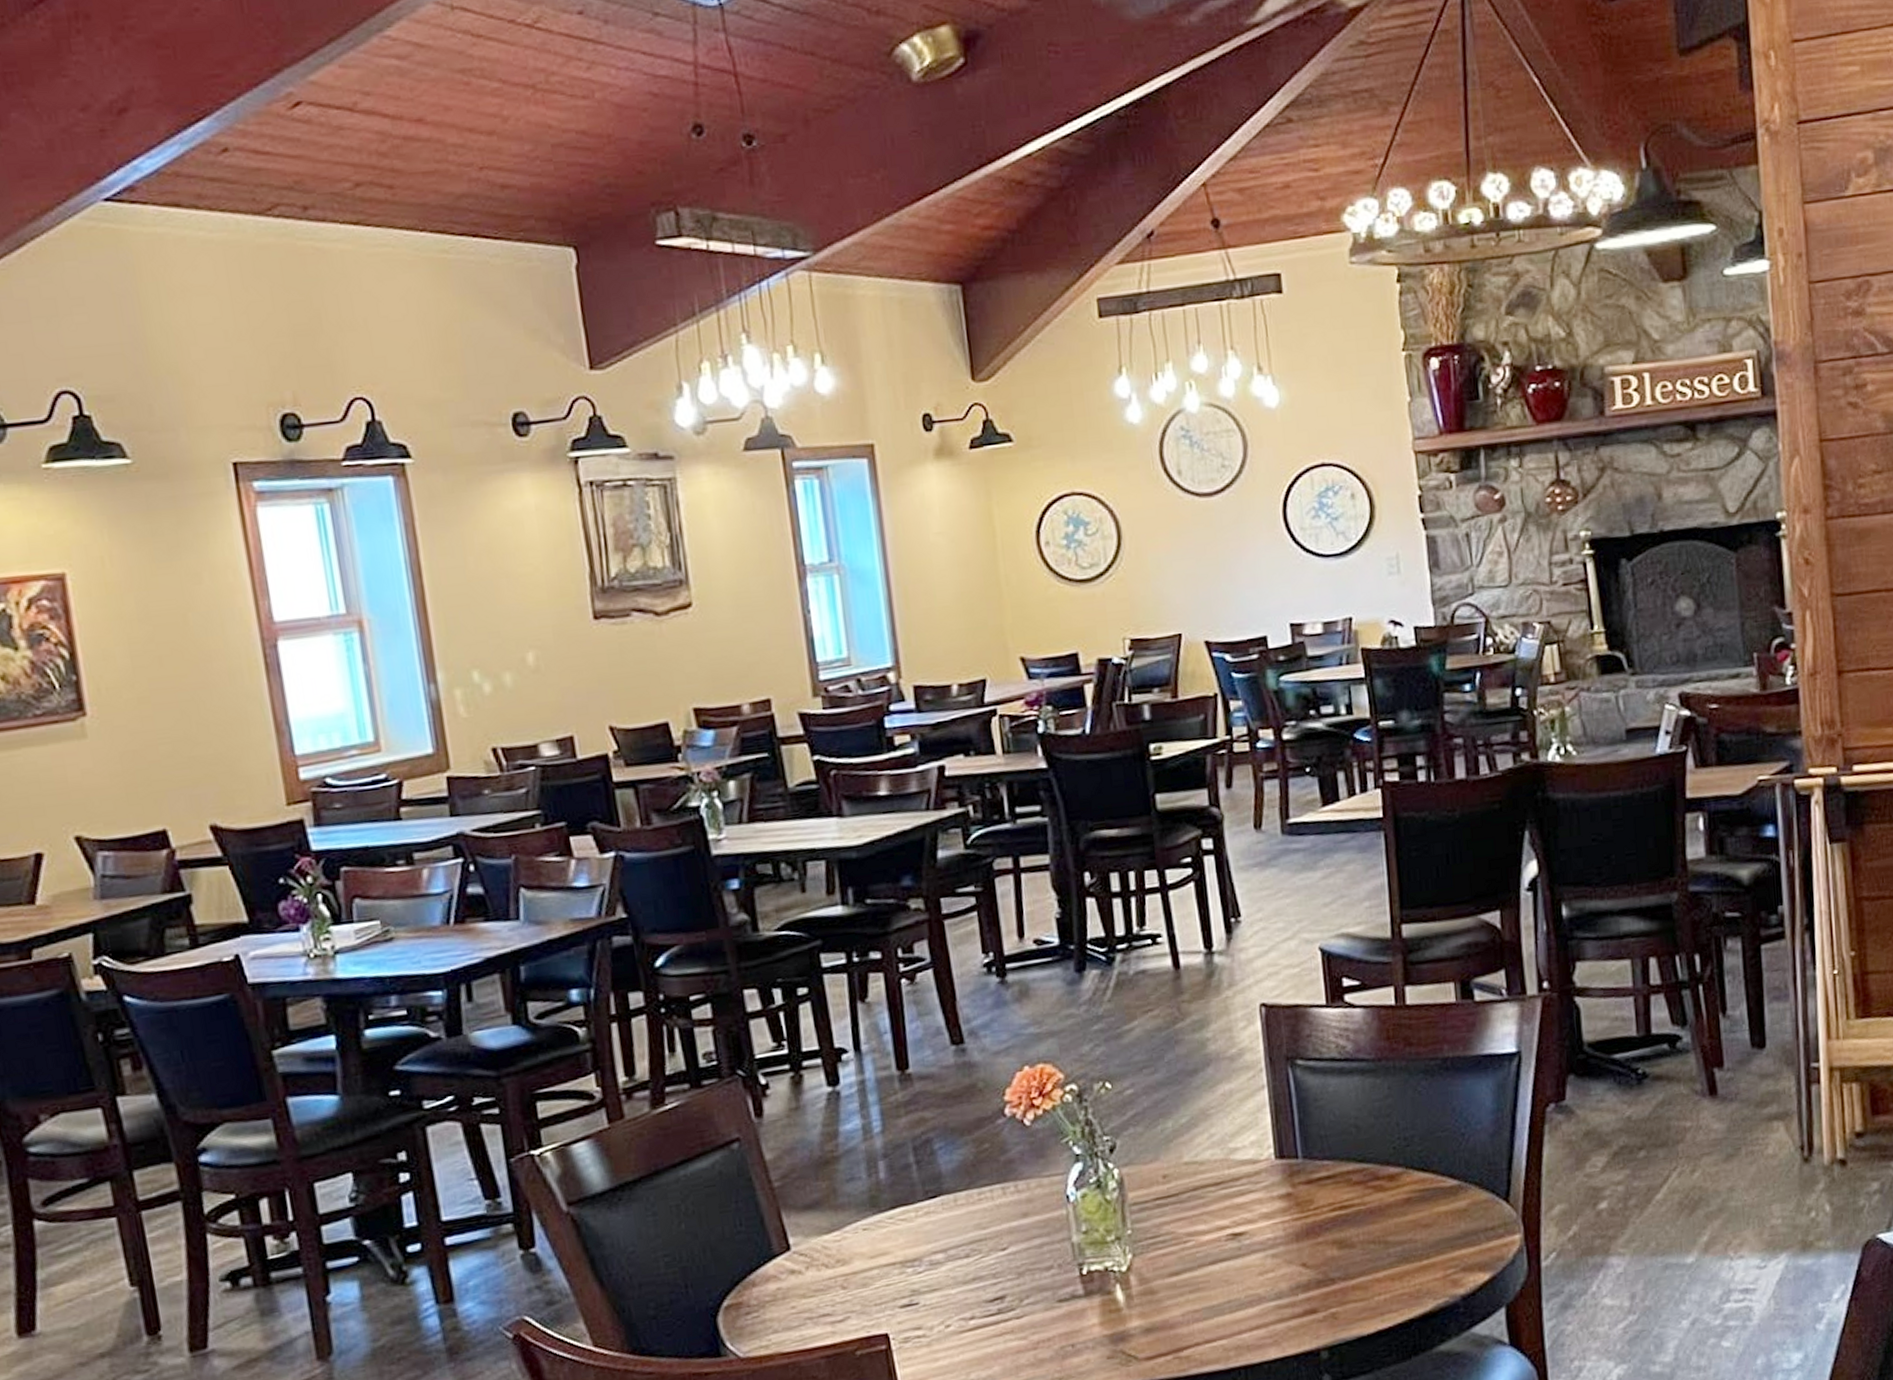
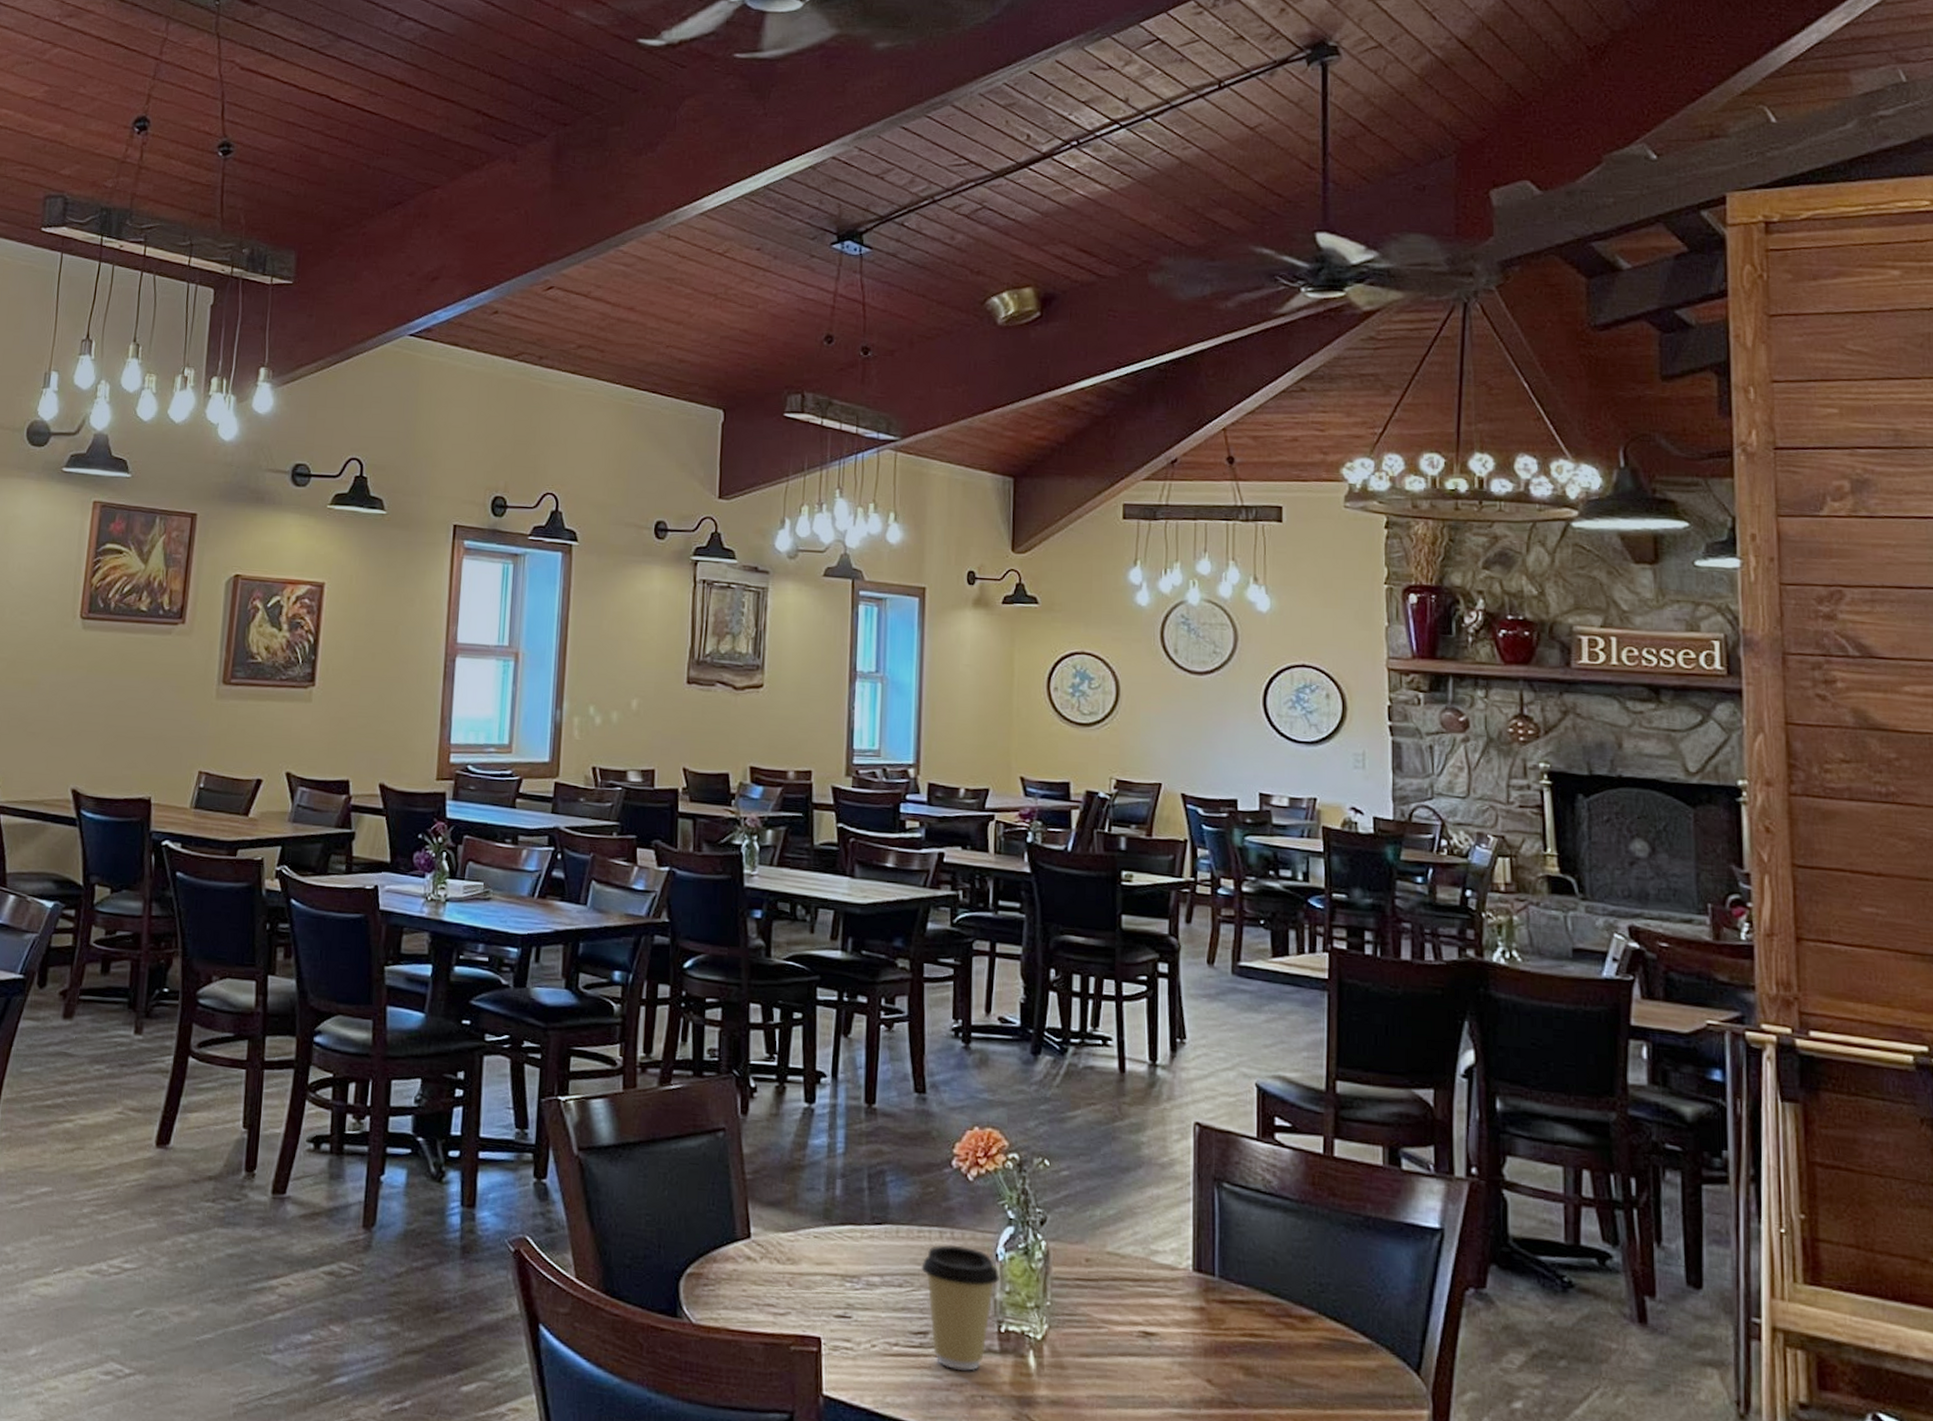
coffee cup: none [987,1195,1074,1326] -> present [921,1244,999,1371]

